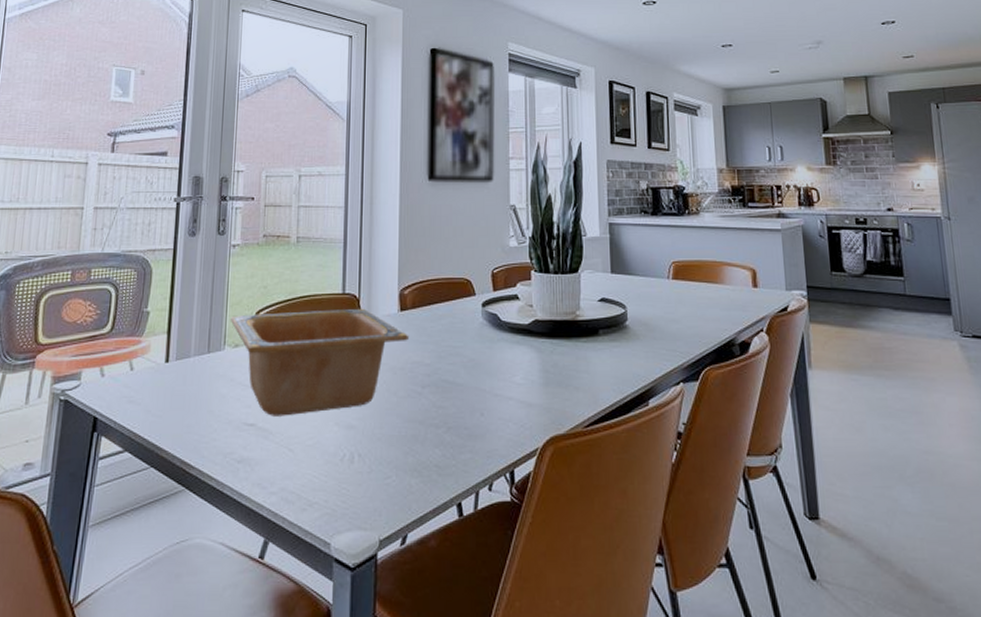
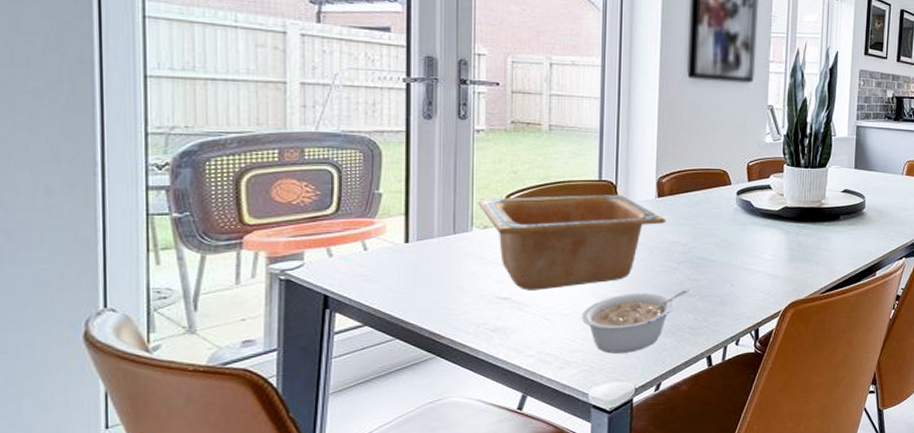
legume: none [324,418,436,495] -> present [581,289,690,354]

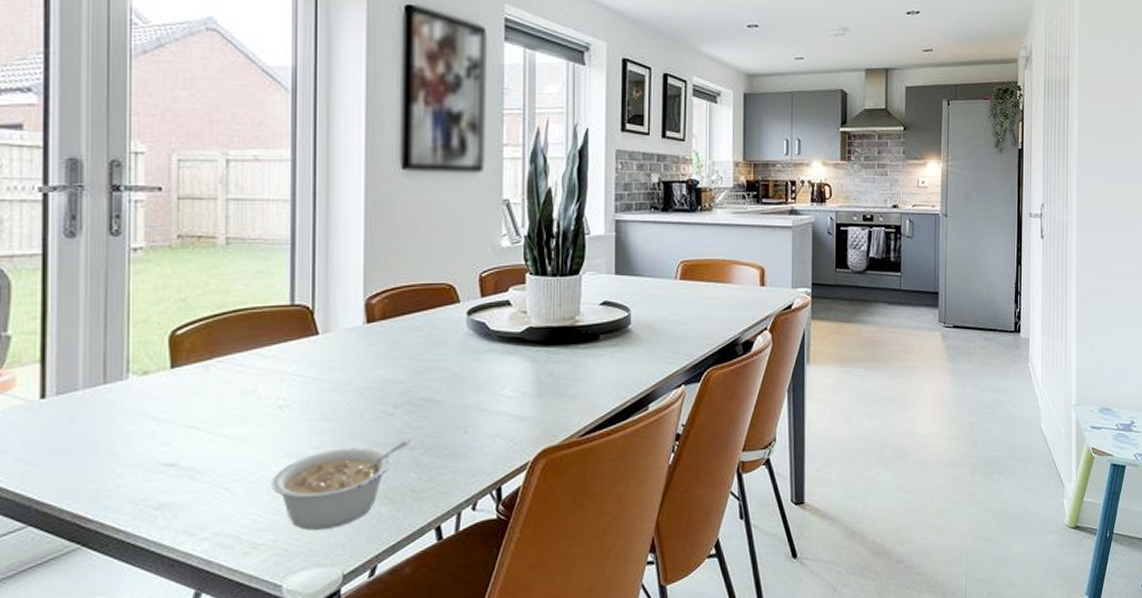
serving bowl: present [478,194,667,291] -> none [135,321,379,453]

